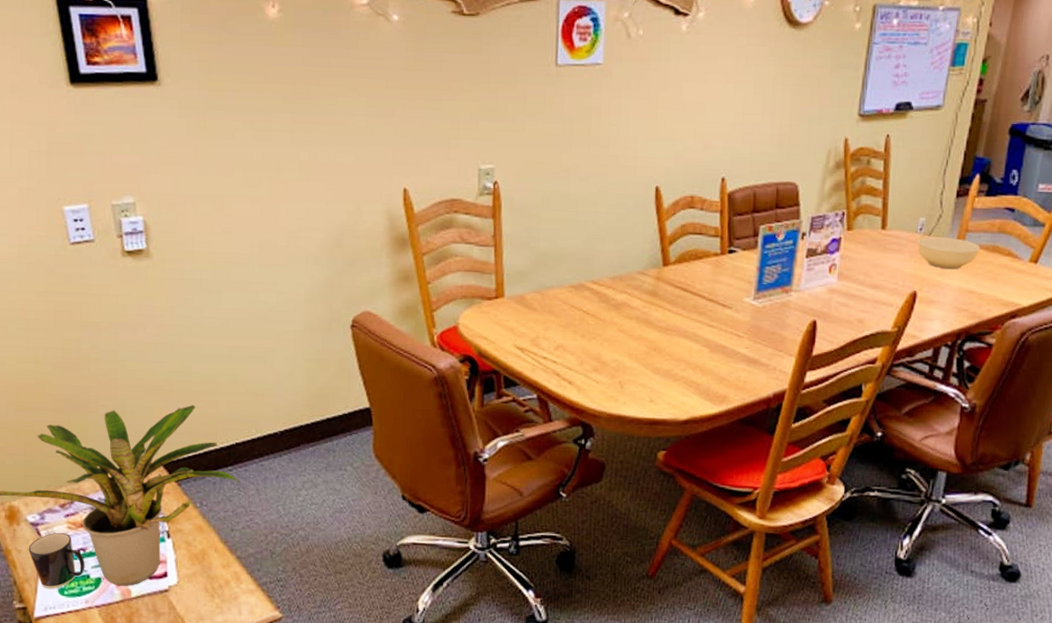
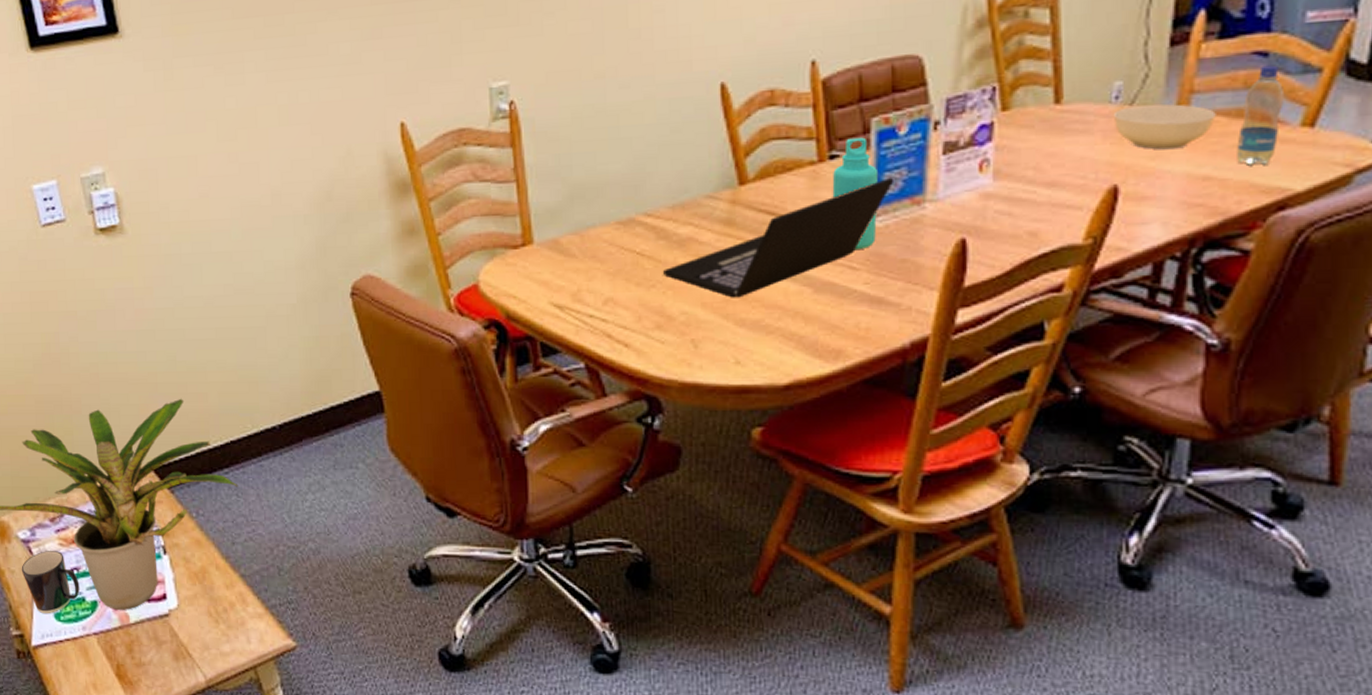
laptop: none [601,270,772,352] -> present [662,177,895,298]
water bottle: none [728,239,762,322] -> present [832,137,879,249]
bottle: none [990,218,1022,286] -> present [1236,65,1285,166]

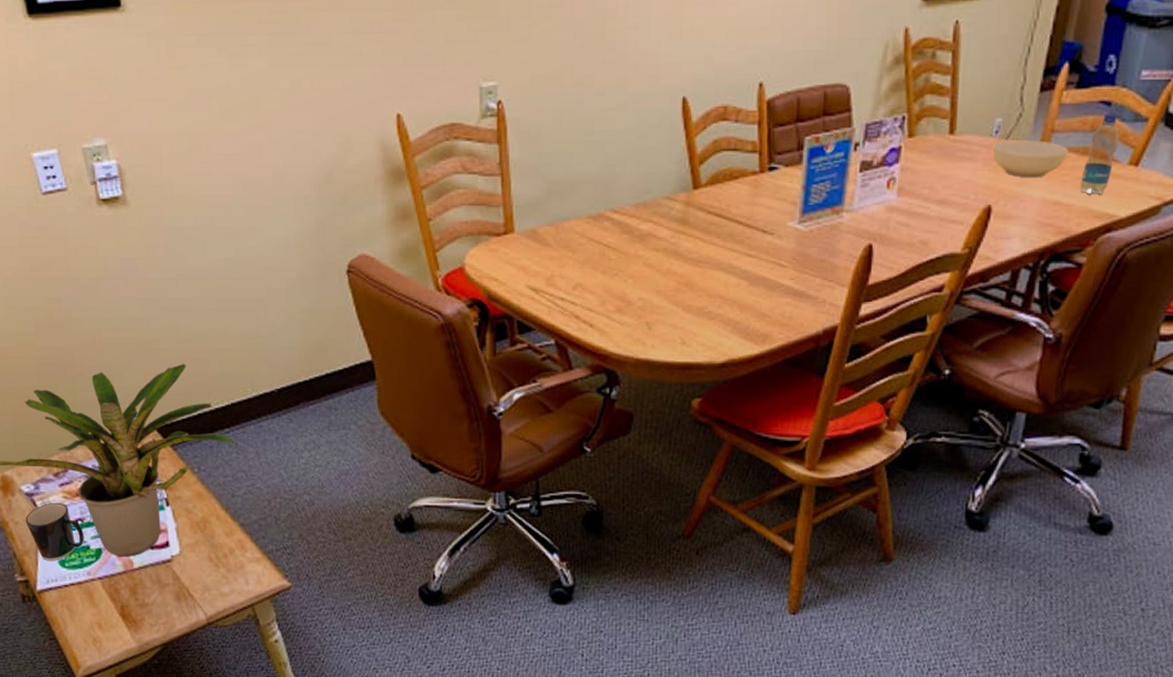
laptop: present [662,177,895,298] -> none [624,188,820,288]
water bottle: present [832,137,879,249] -> none [769,153,808,249]

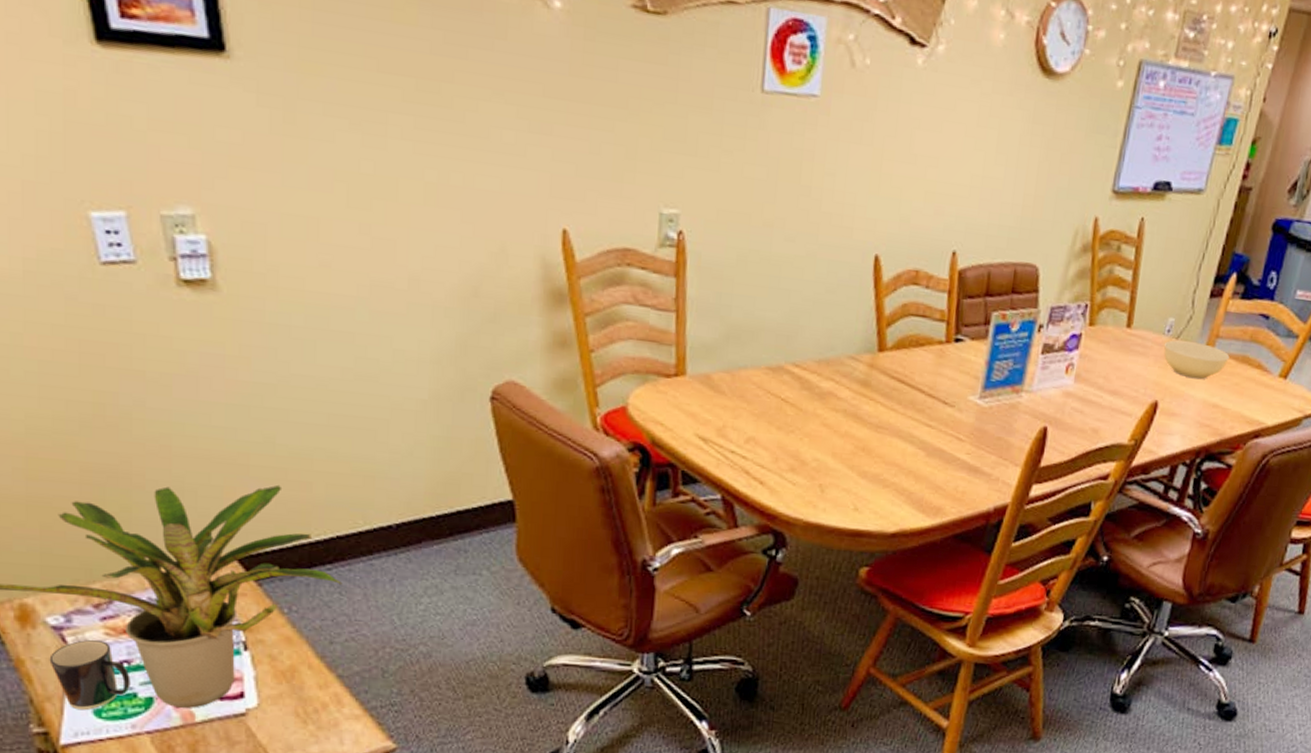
bottle: present [1080,113,1120,195] -> none [1236,326,1274,402]

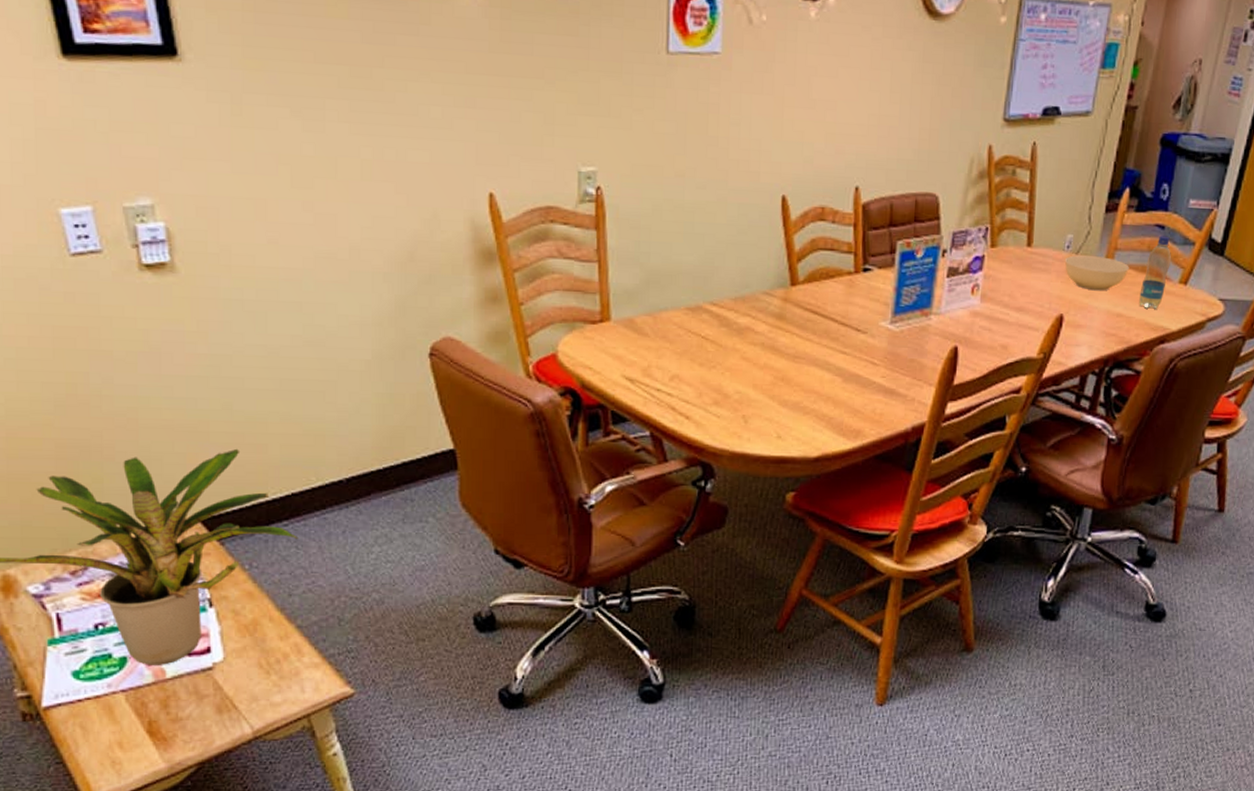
mug: present [49,639,130,711] -> none [31,605,106,673]
bottle: none [1236,326,1274,402] -> present [1139,235,1172,309]

